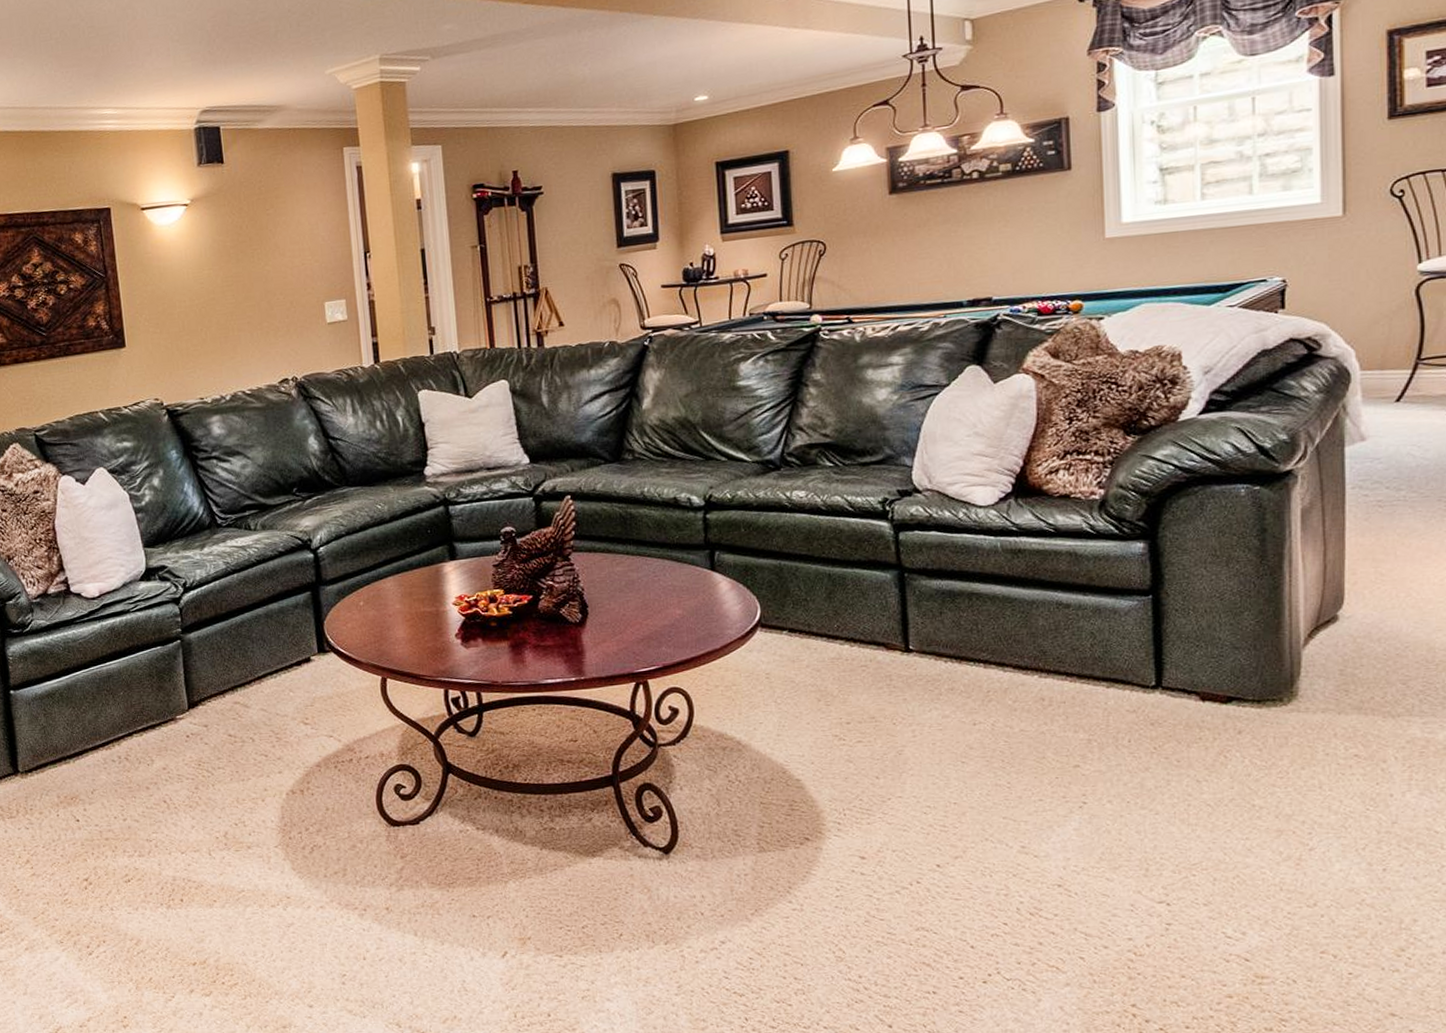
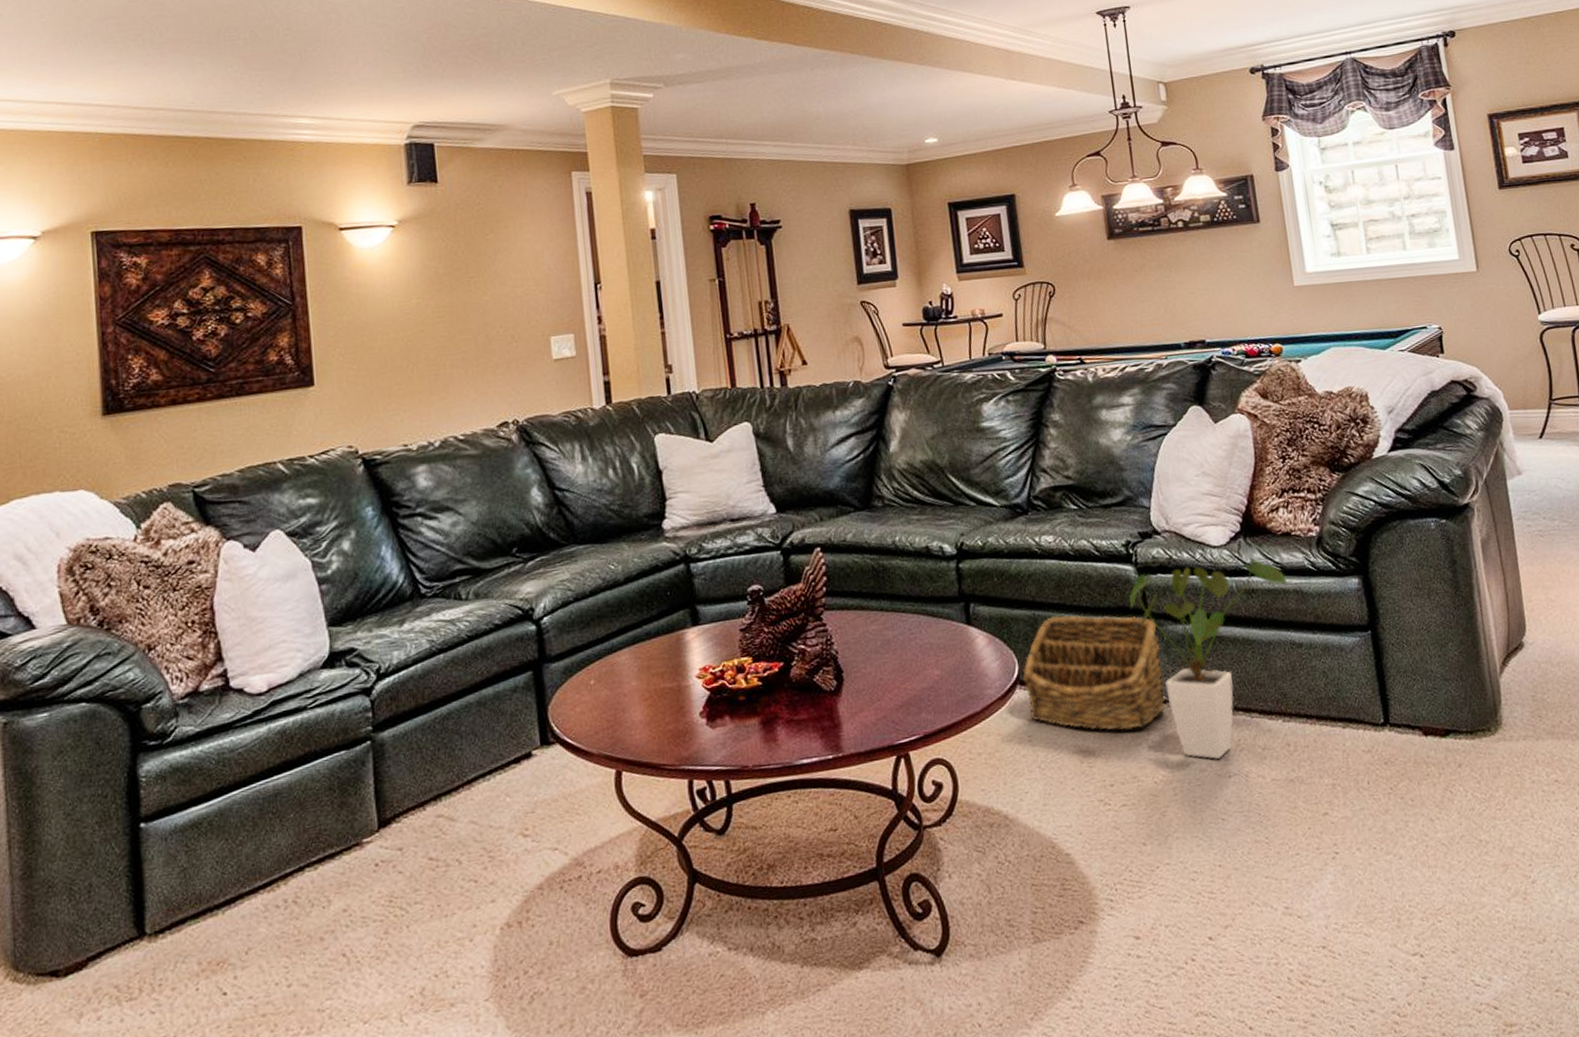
basket: none [765,566,912,675] -> present [1023,615,1166,730]
house plant: none [882,517,1060,707] -> present [1129,556,1288,759]

